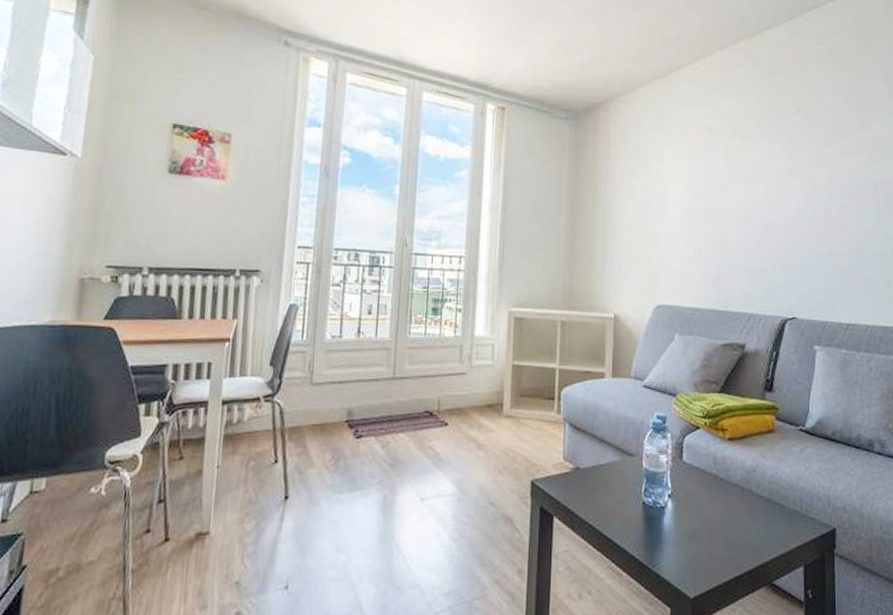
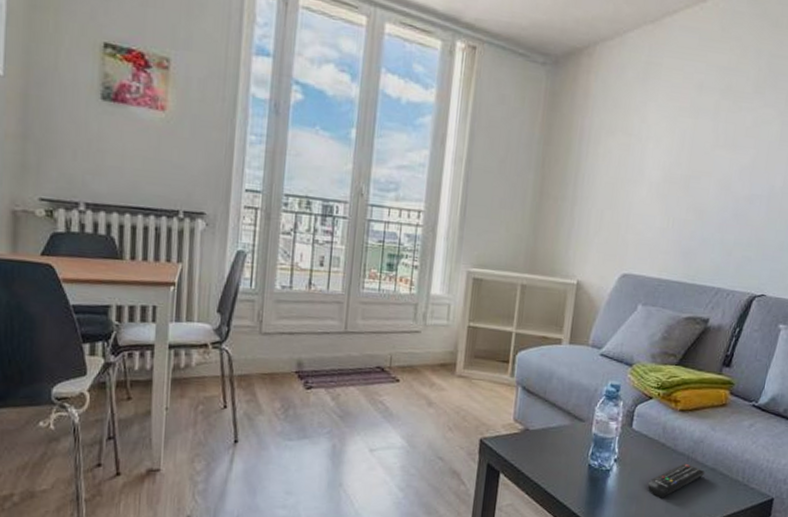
remote control: none [705,495,762,534] -> present [647,463,705,497]

